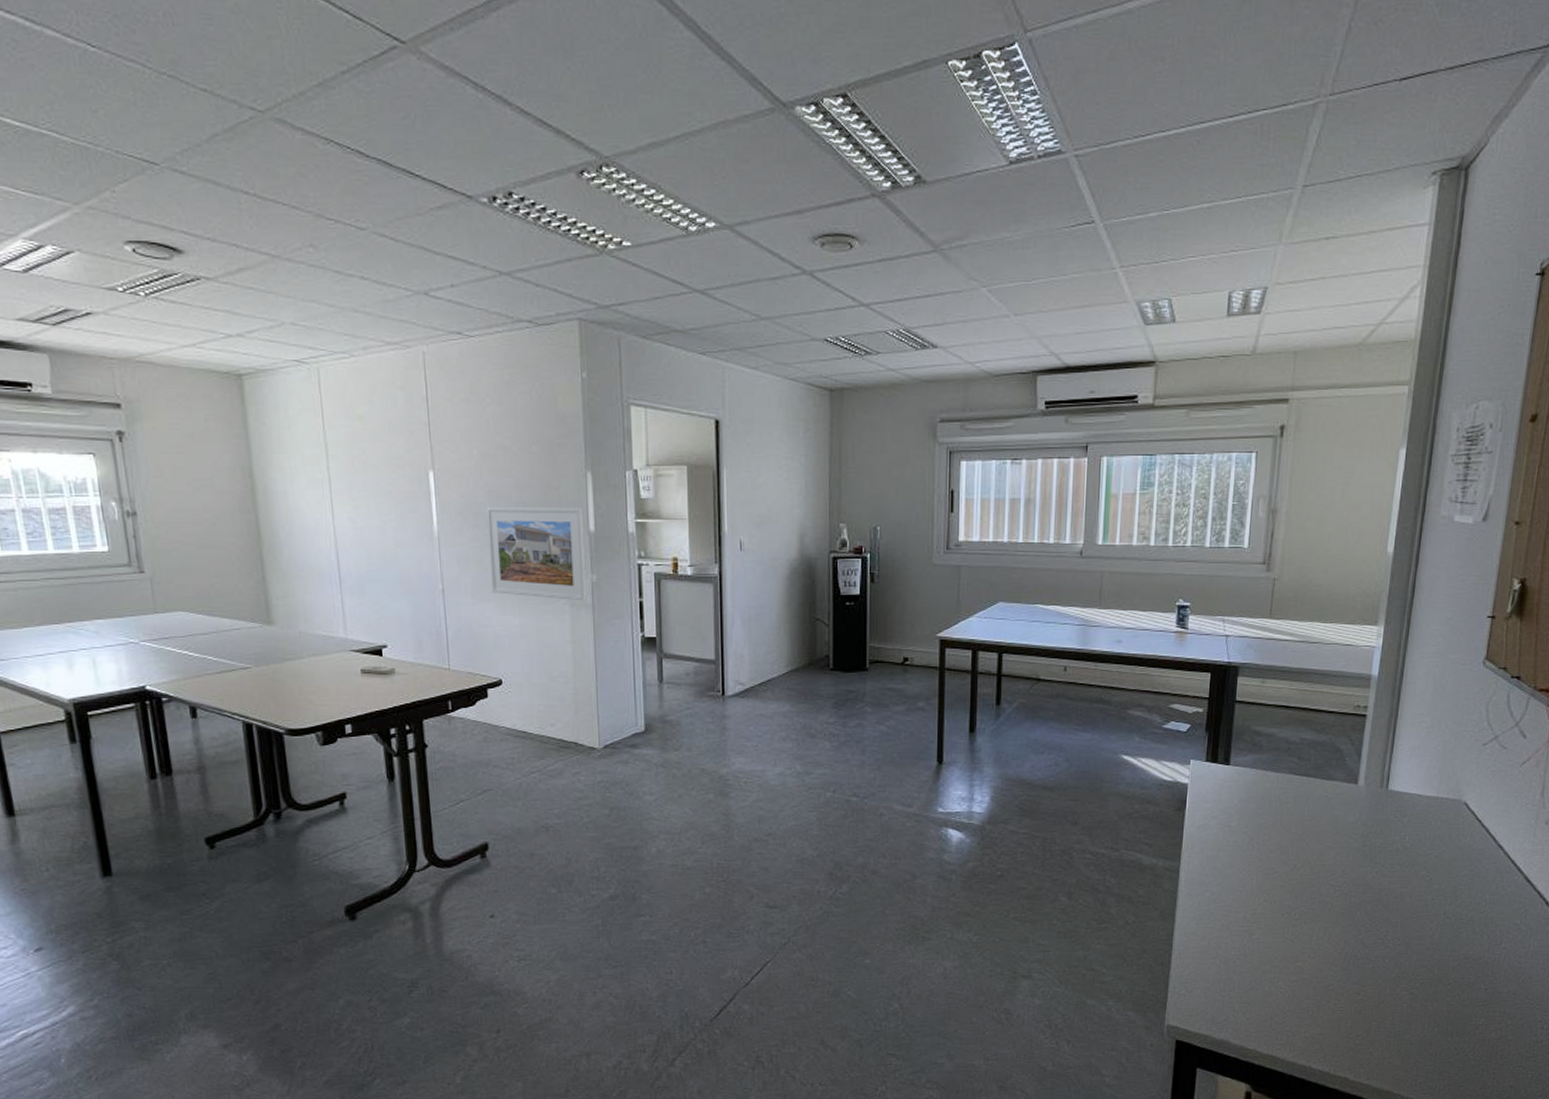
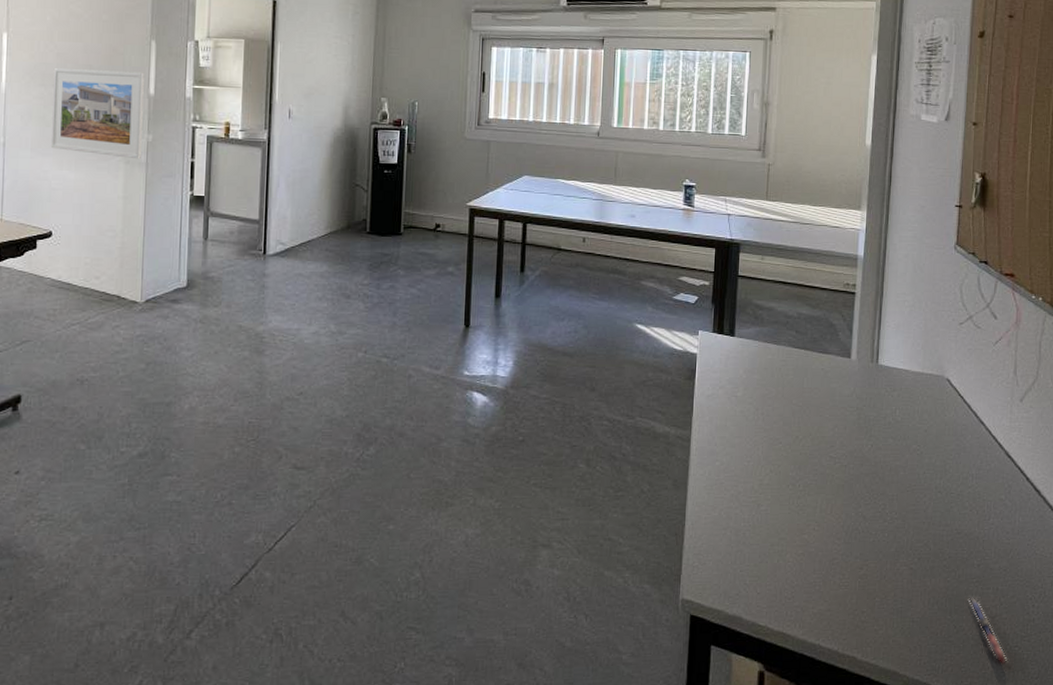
pen: none [1471,1020,1511,1084] -> present [968,597,1009,665]

